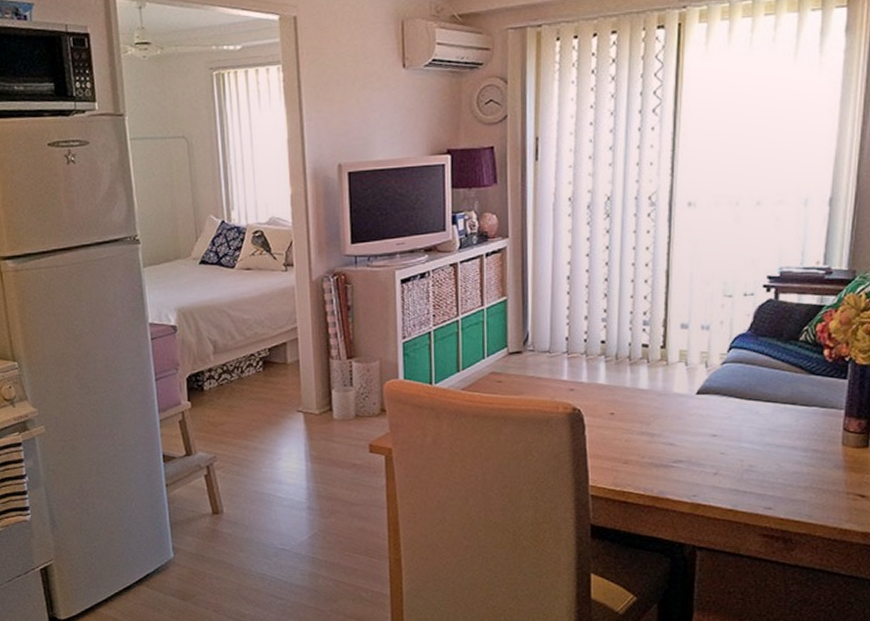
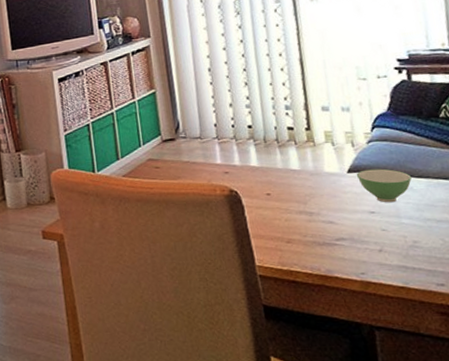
bowl: none [704,391,760,427] -> present [356,168,412,203]

